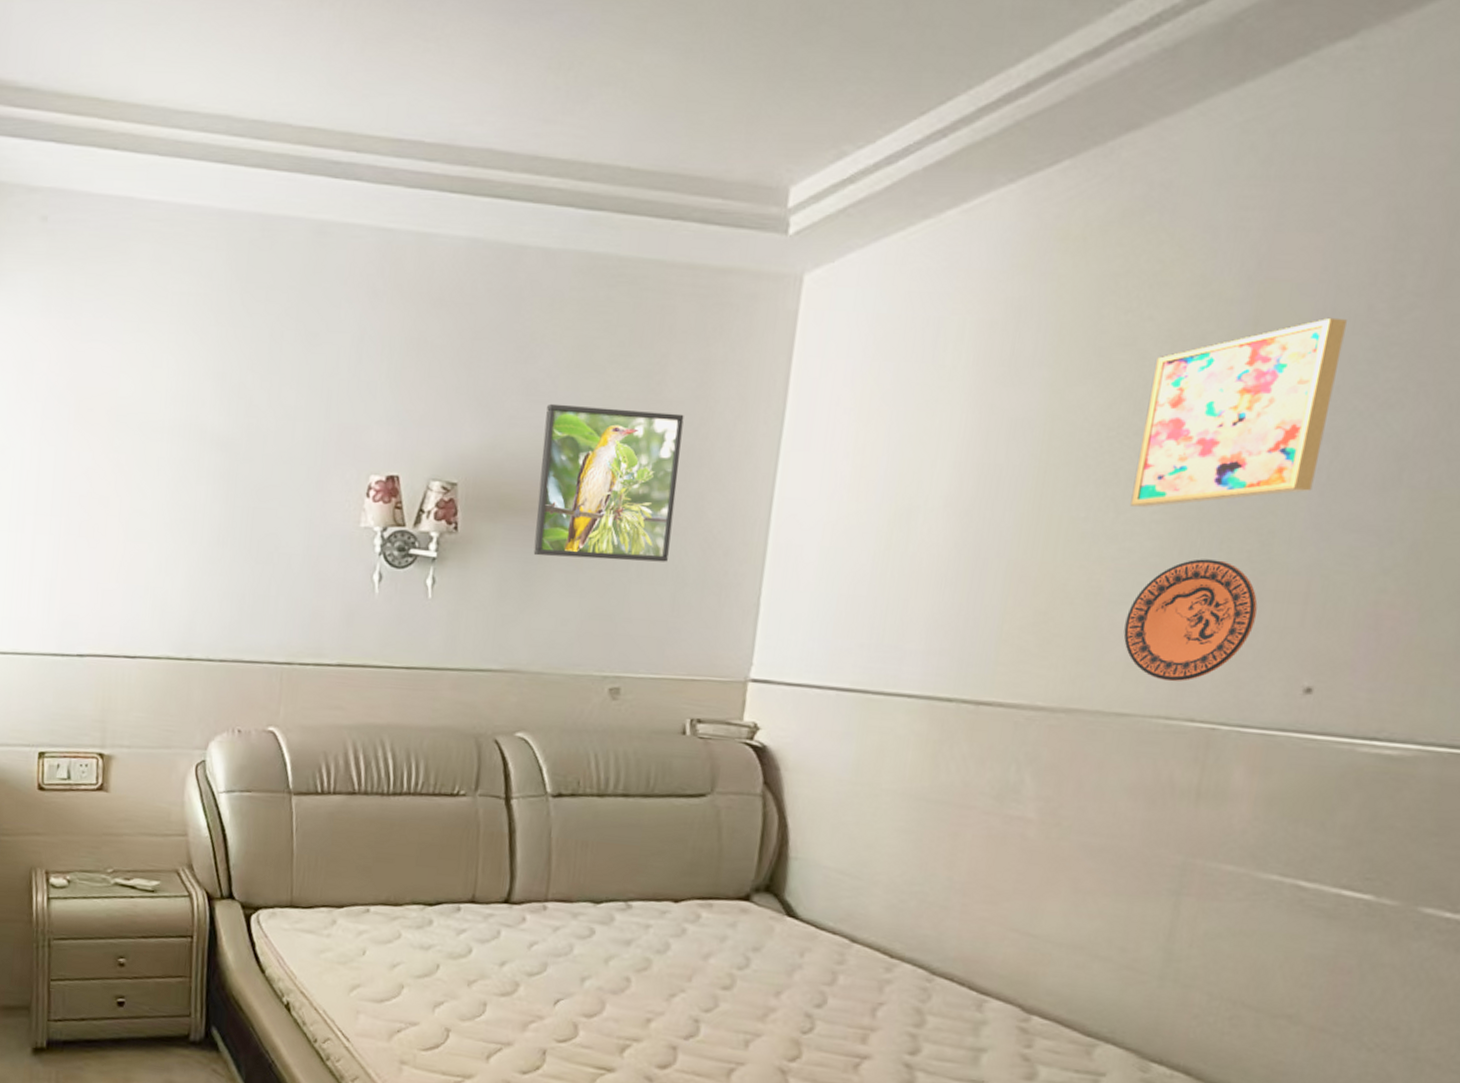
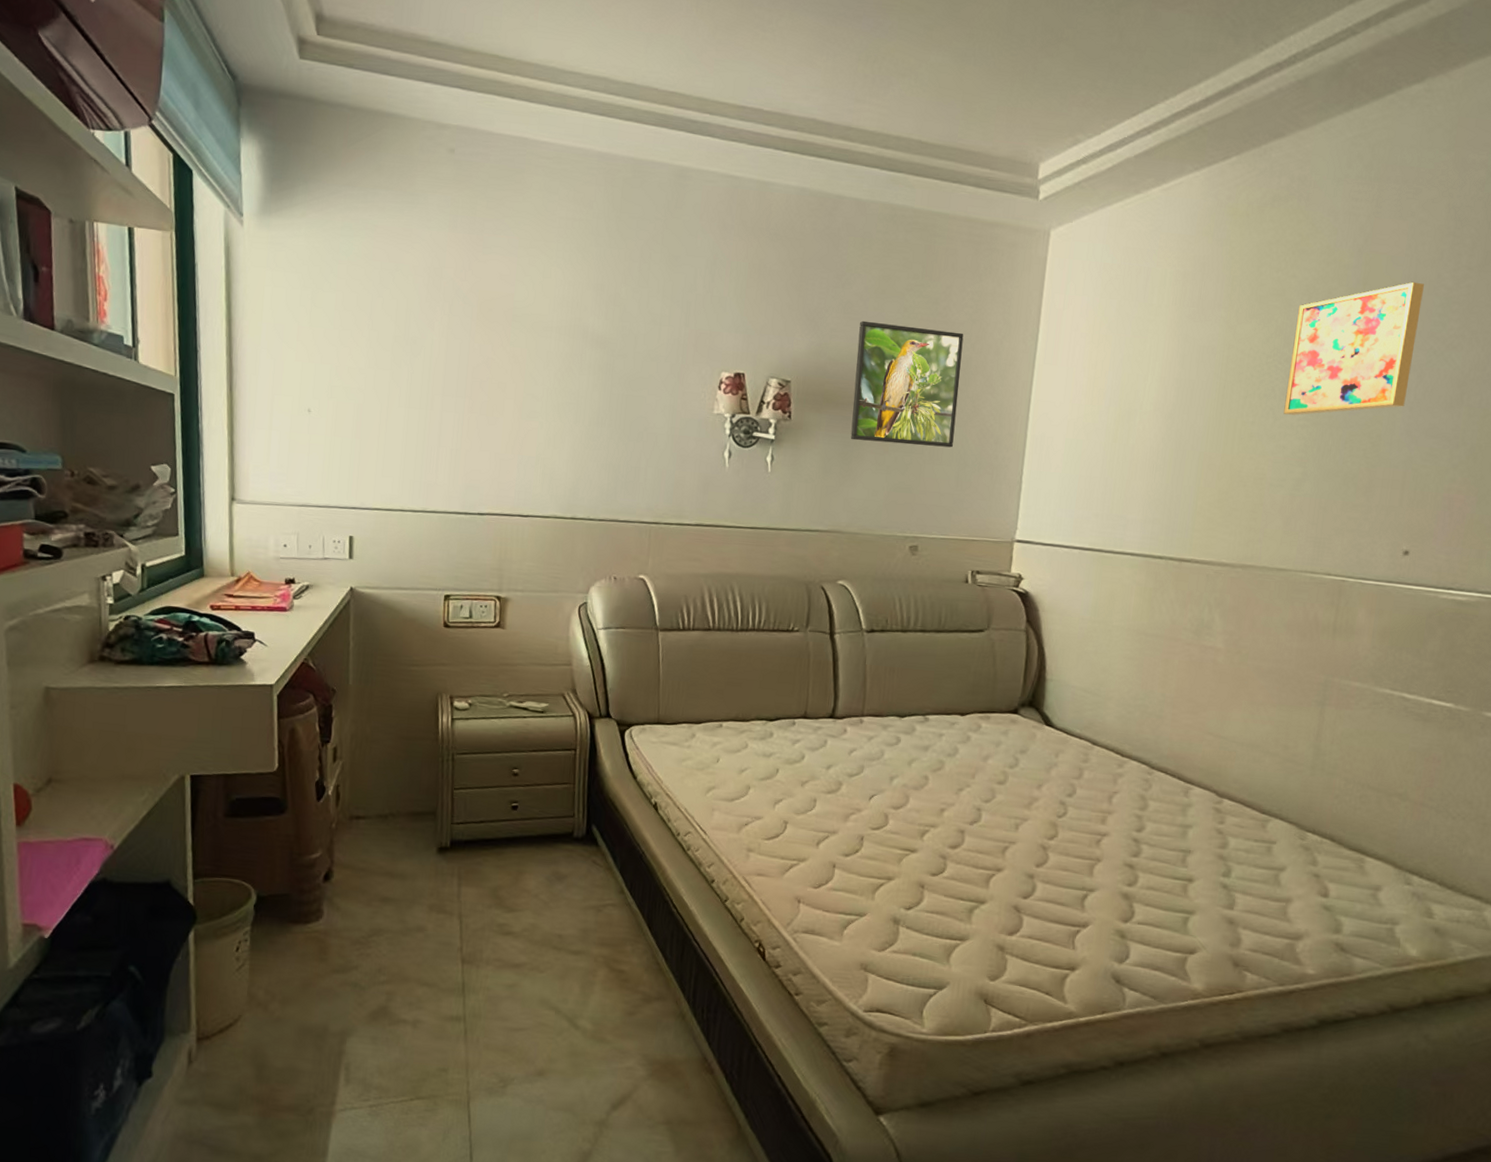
decorative plate: present [1123,559,1258,682] -> none [1281,454,1371,546]

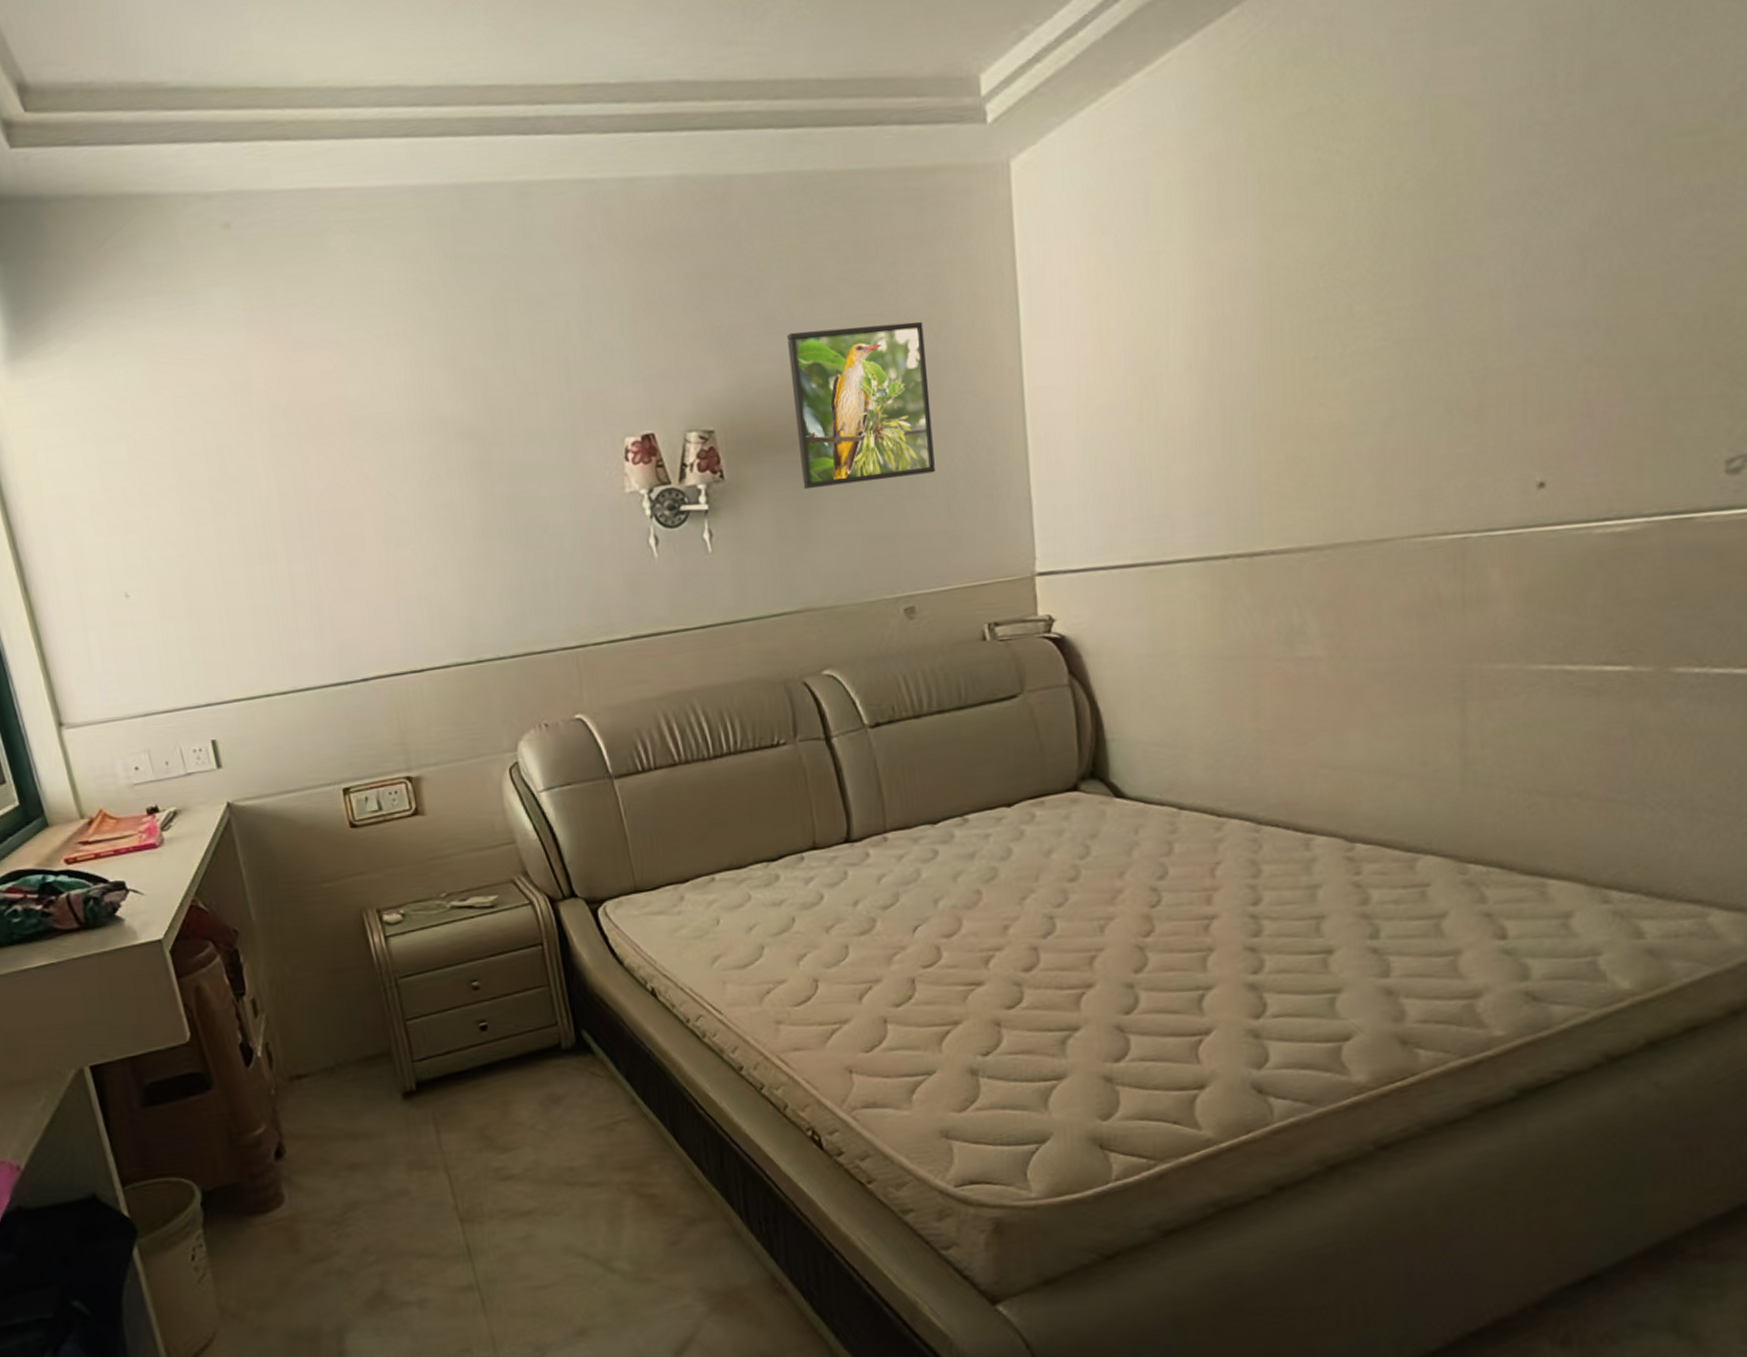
wall art: present [1283,281,1424,416] -> none [1351,124,1513,338]

